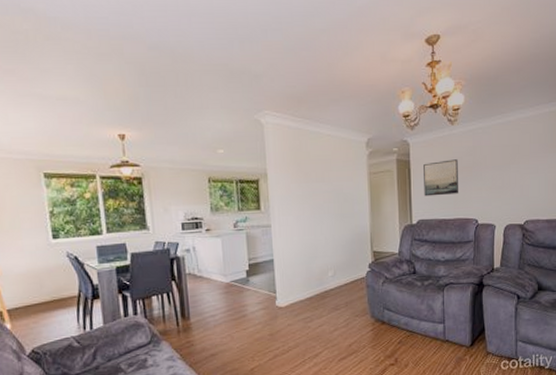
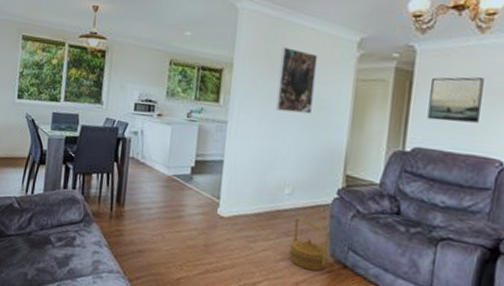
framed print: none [306,154,339,208] -> present [276,47,318,114]
basket: none [339,292,370,333] -> present [288,217,329,271]

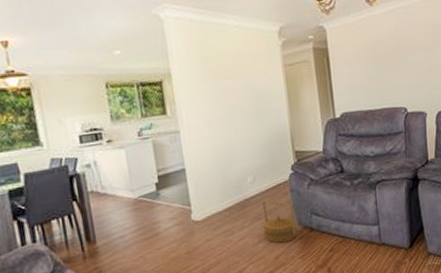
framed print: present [276,47,318,114] -> none [213,48,253,109]
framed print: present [427,77,484,123] -> none [343,43,383,87]

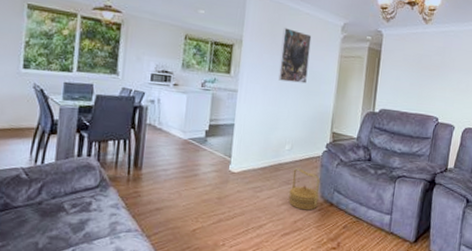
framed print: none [213,48,253,109] -> present [278,28,312,84]

